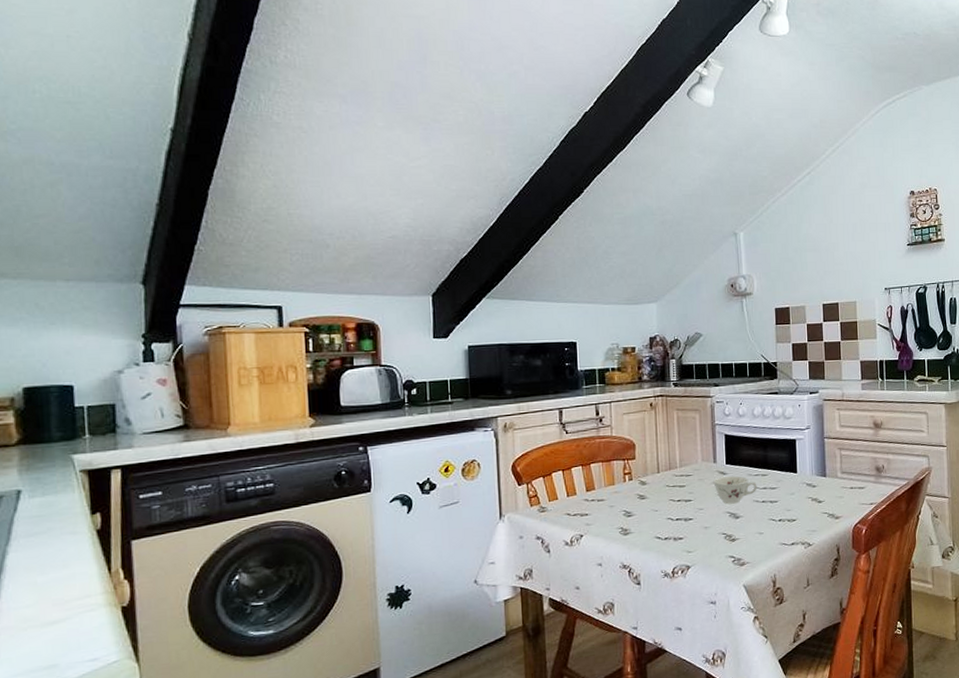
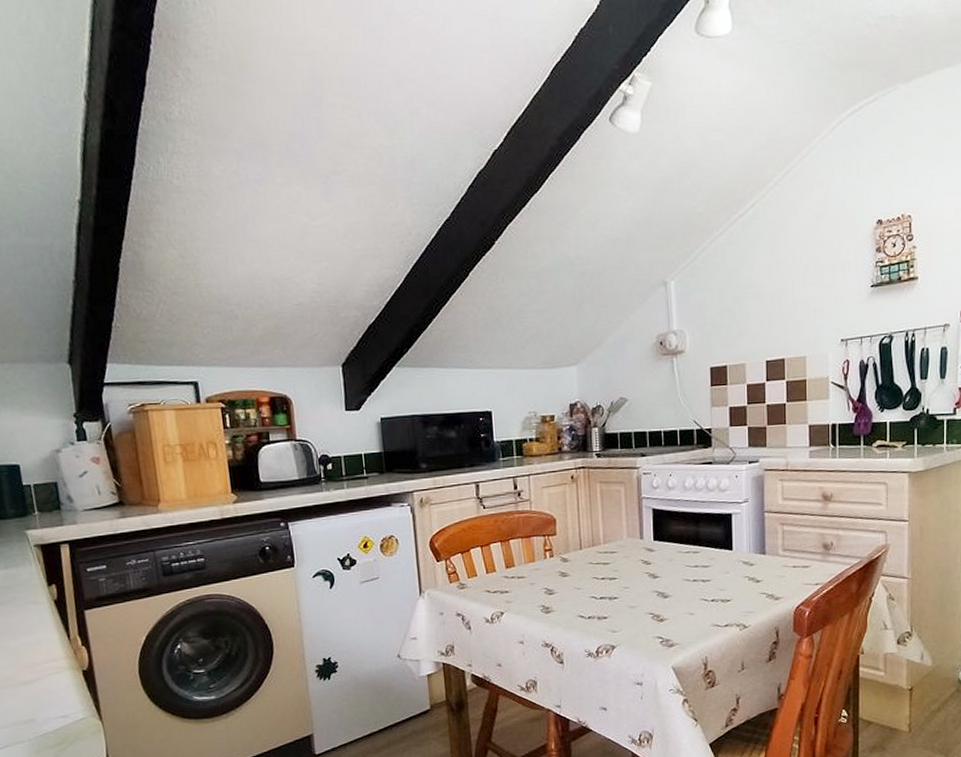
teacup: present [712,476,757,504] -> none [638,553,688,583]

